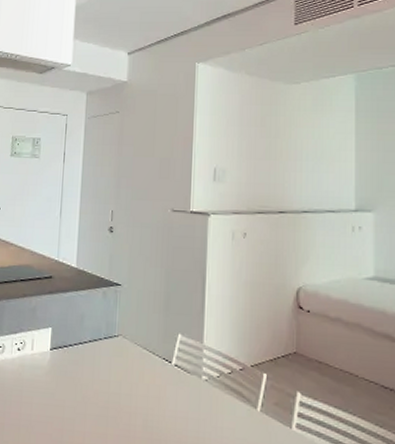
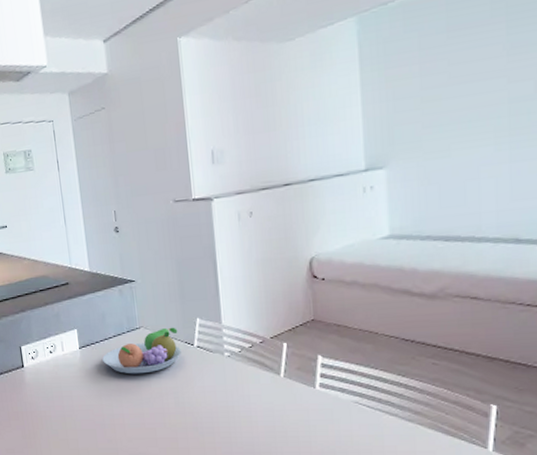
fruit bowl: none [73,339,158,388] -> present [102,327,181,374]

